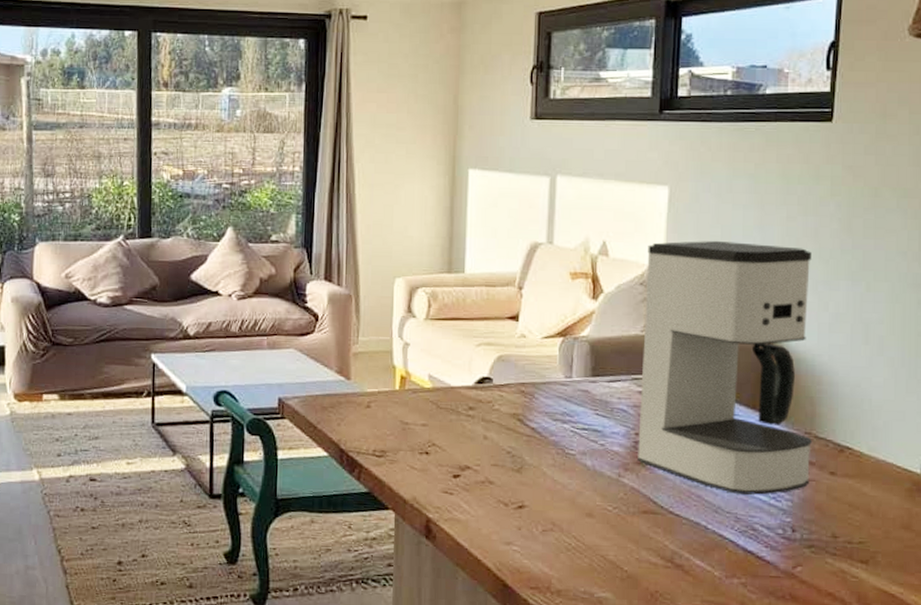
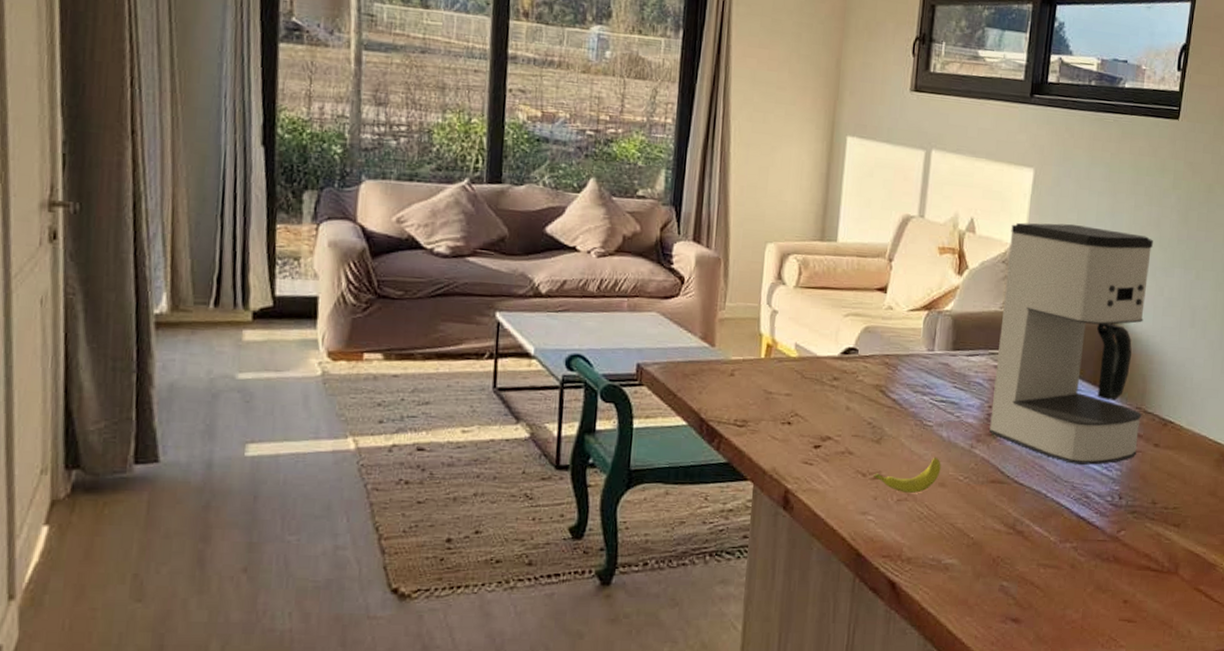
banana: none [515,486,587,523] -> present [872,457,941,493]

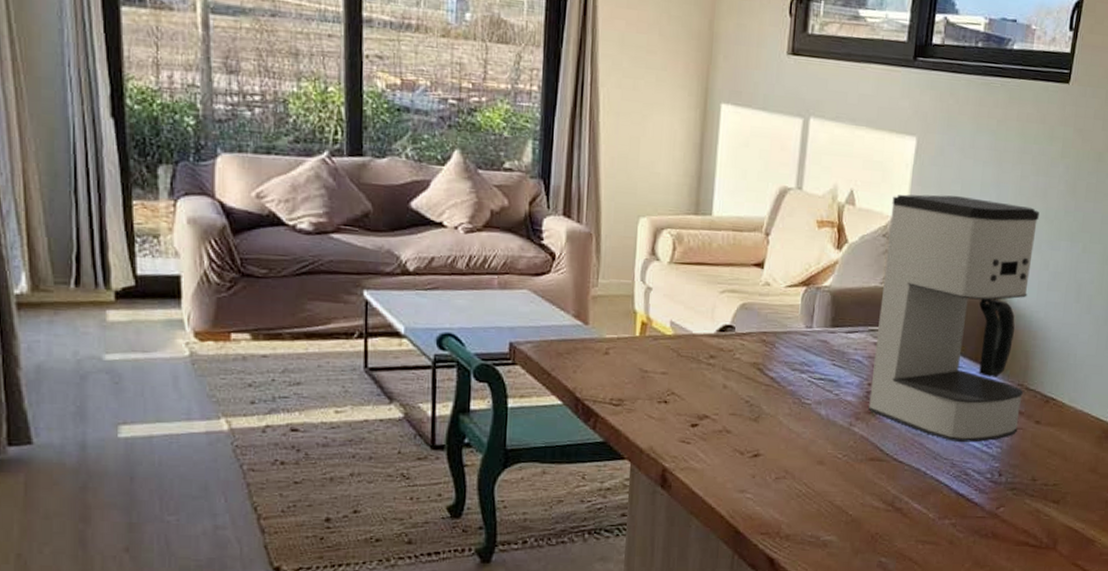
banana: present [872,457,941,493] -> none [750,435,820,471]

